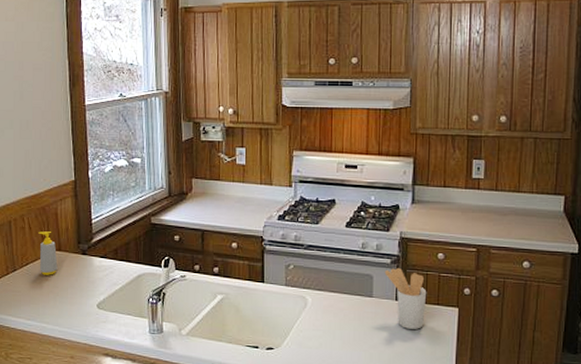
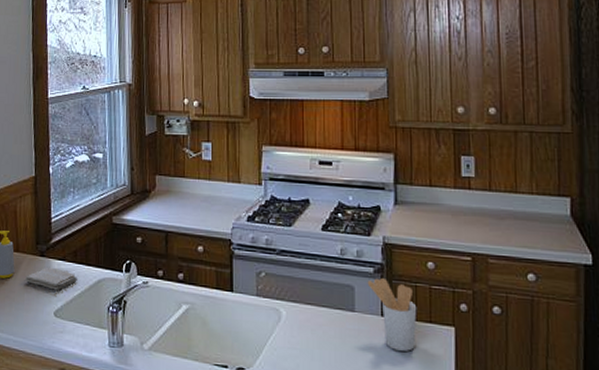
washcloth: none [68,264,118,285] -> present [25,266,77,290]

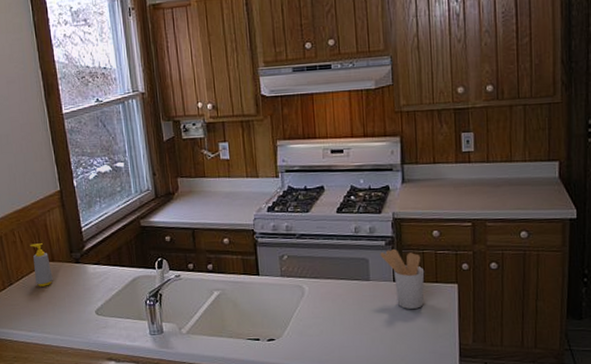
washcloth: present [25,266,77,290] -> none [64,271,114,292]

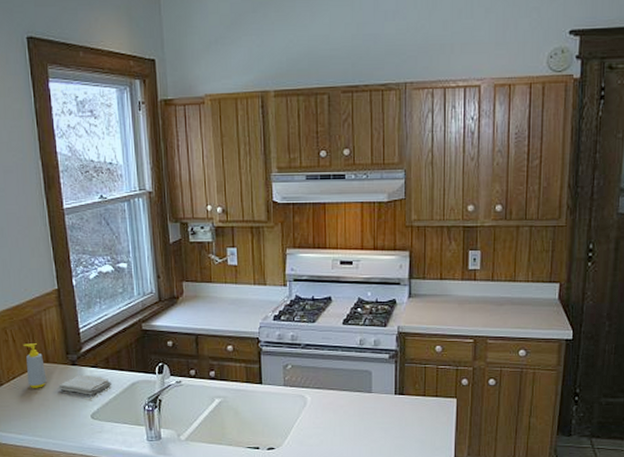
washcloth: none [64,271,114,292] -> present [58,374,111,395]
utensil holder: present [380,248,425,309] -> none [383,362,426,422]

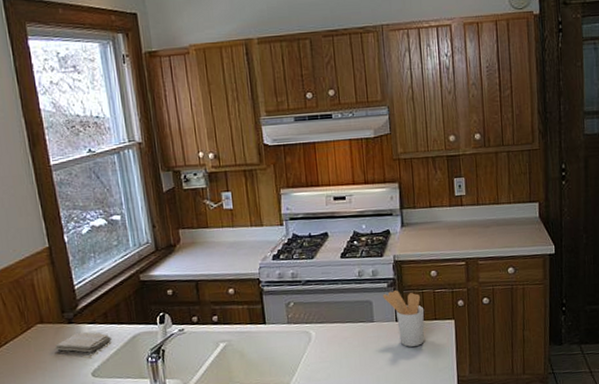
soap bottle: present [23,343,47,388] -> none [15,305,43,352]
utensil holder: none [383,362,426,422] -> present [382,289,425,347]

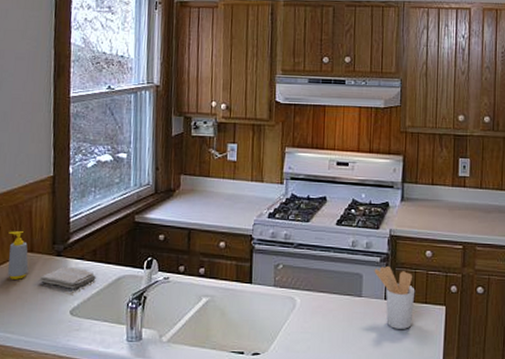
soap bottle: none [15,305,43,352] -> present [8,231,29,279]

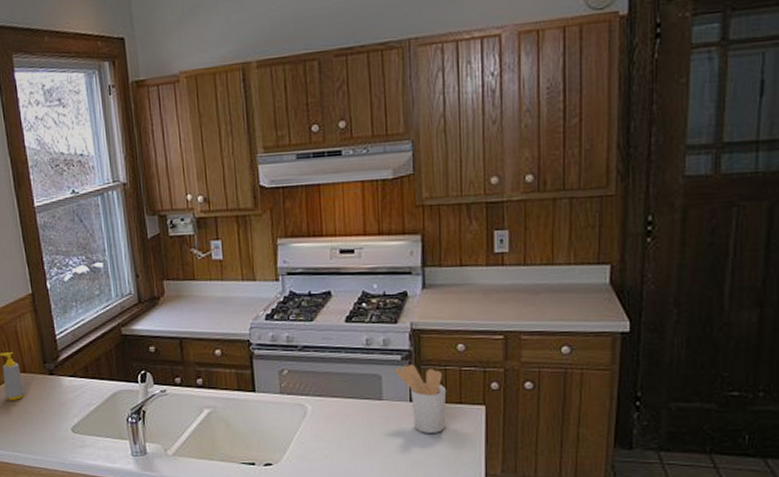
washcloth: present [40,266,96,289] -> none [37,384,91,407]

